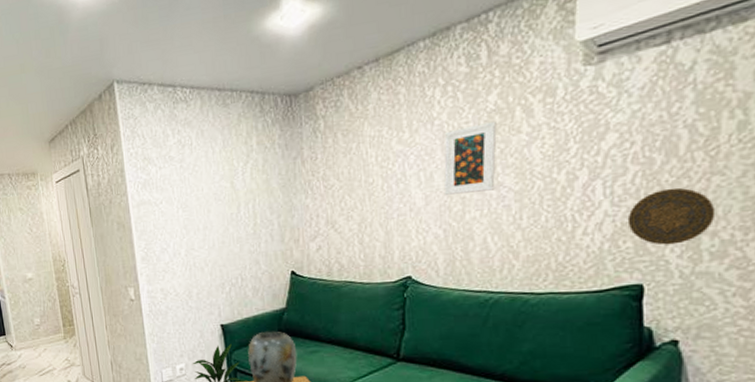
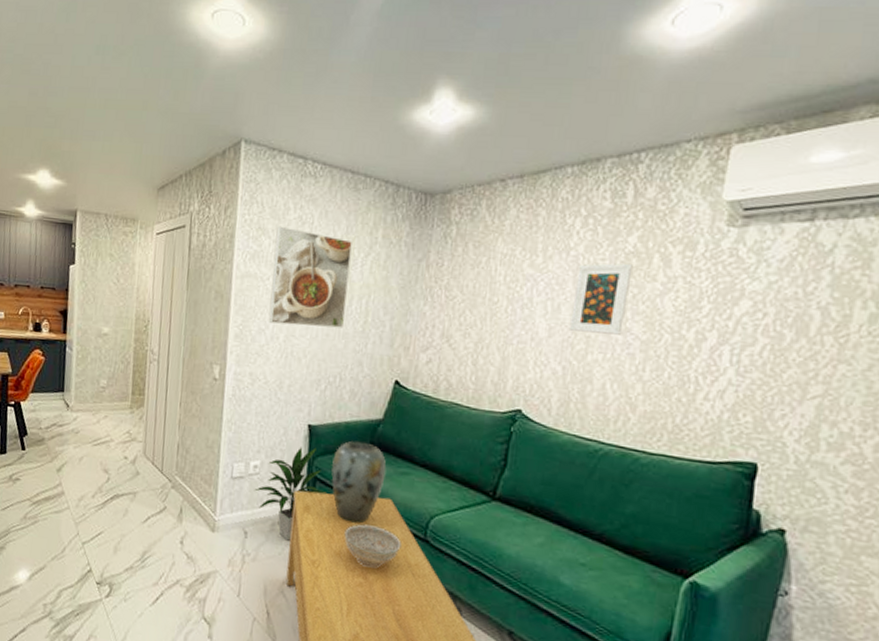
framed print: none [160,152,236,242] -> present [268,226,352,328]
decorative plate: present [627,187,716,246] -> none [749,367,838,428]

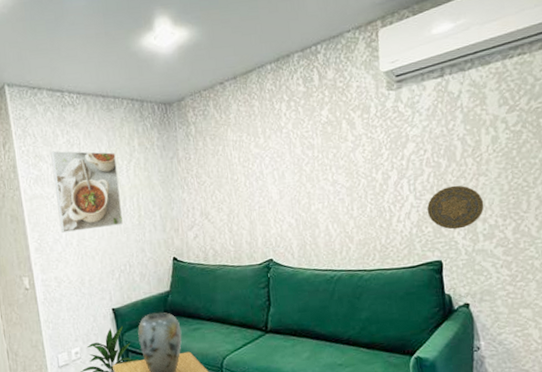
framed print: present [570,263,633,335] -> none [291,131,332,191]
decorative plate: none [749,367,838,428] -> present [427,185,484,230]

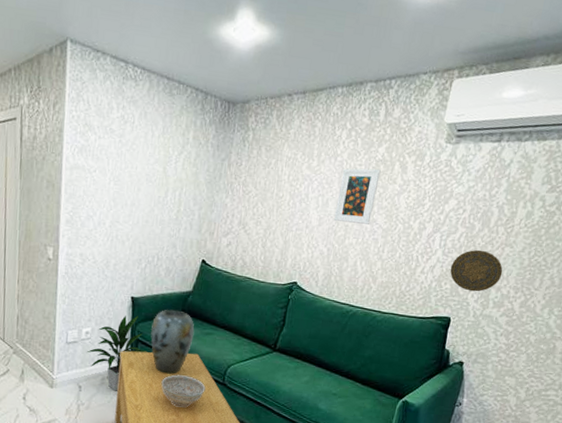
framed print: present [51,151,123,233] -> none [95,123,168,216]
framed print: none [291,131,332,191] -> present [334,168,381,224]

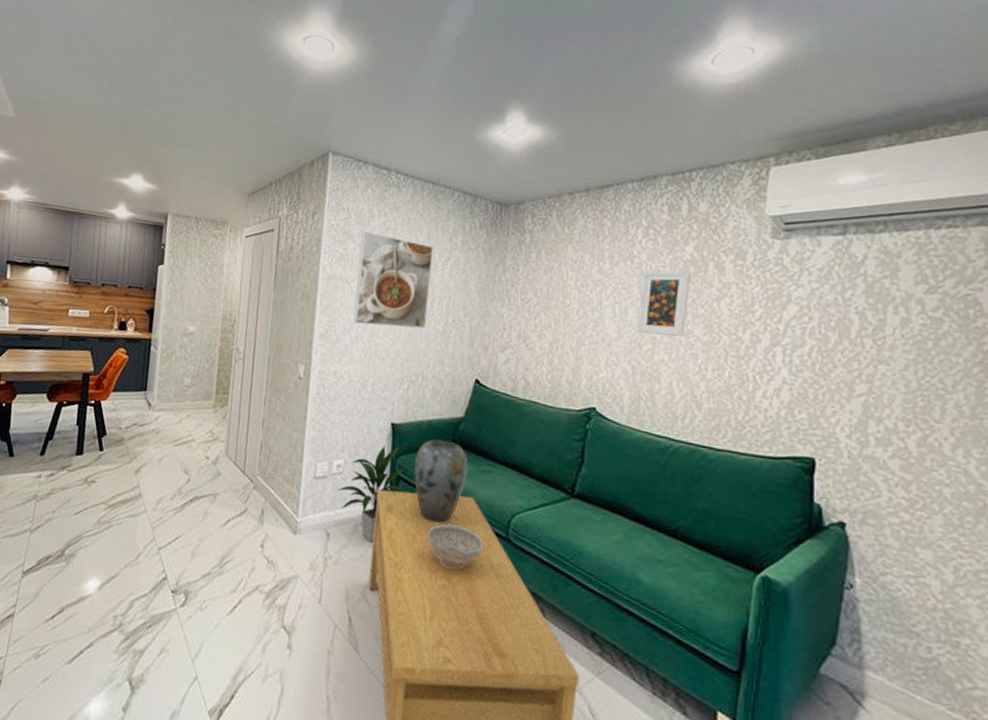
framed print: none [95,123,168,216] -> present [353,231,433,329]
decorative plate: present [450,249,503,292] -> none [803,367,881,424]

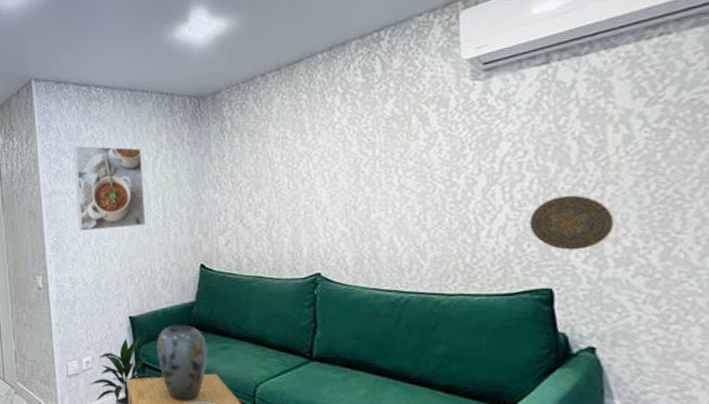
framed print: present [637,270,691,337] -> none [345,127,398,196]
decorative plate: none [803,367,881,424] -> present [529,195,615,250]

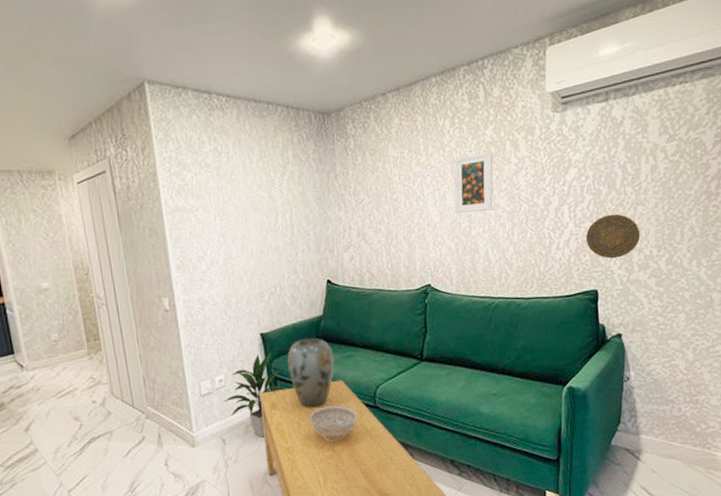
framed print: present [73,145,145,231] -> none [196,159,274,250]
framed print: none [345,127,398,196] -> present [453,151,493,214]

